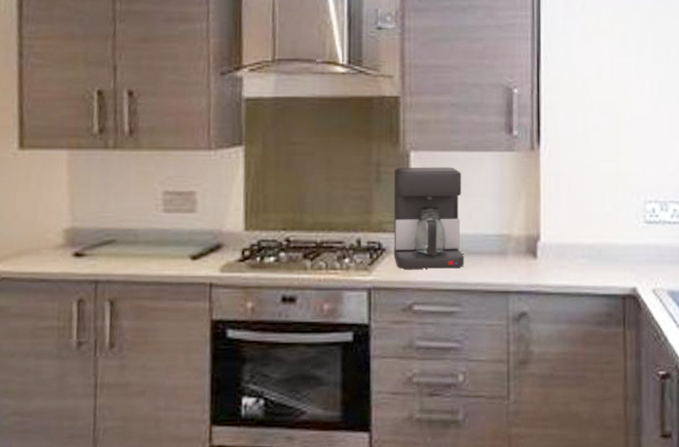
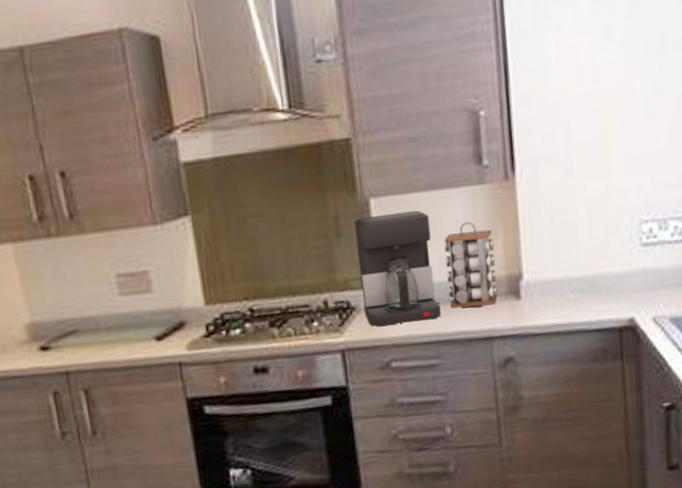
spice rack: none [473,183,518,261] -> present [444,221,498,309]

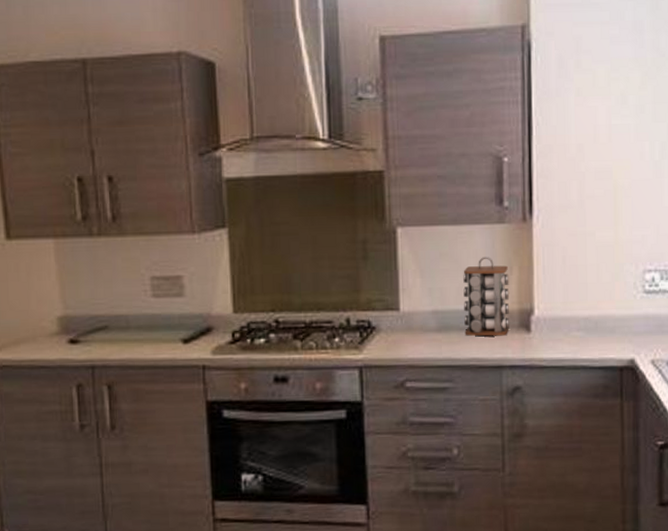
coffee maker: present [354,210,441,326] -> none [381,242,456,347]

